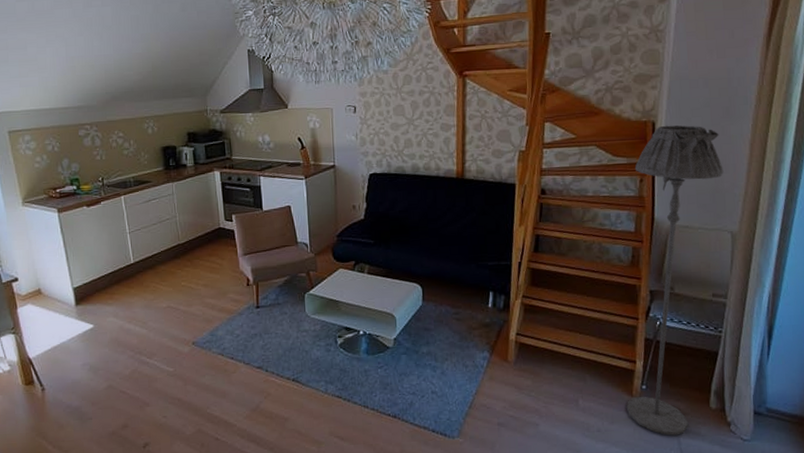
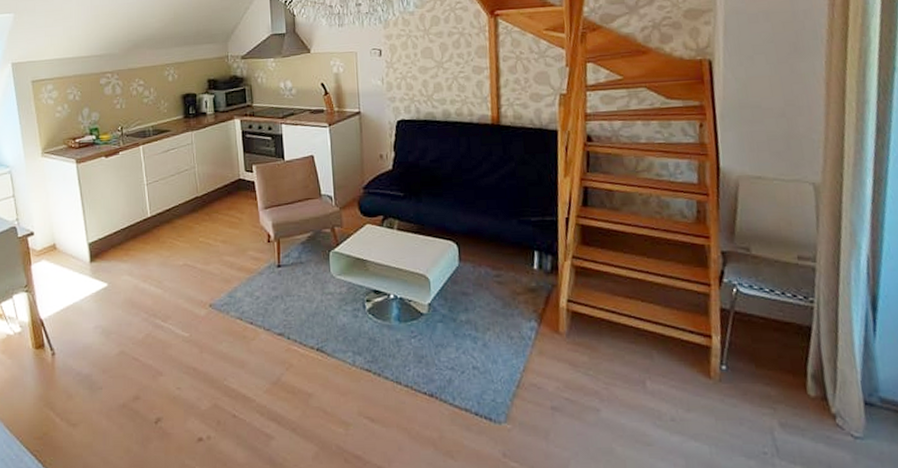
floor lamp: present [626,125,724,436] -> none [692,63,798,429]

